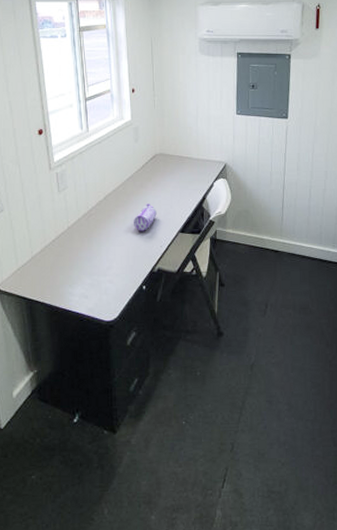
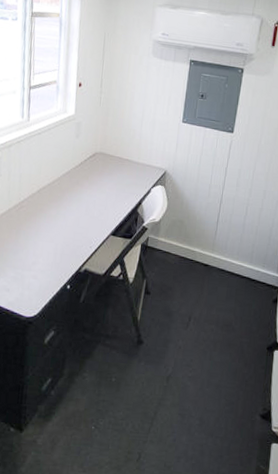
pencil case: present [134,203,157,231] -> none [65,202,90,230]

